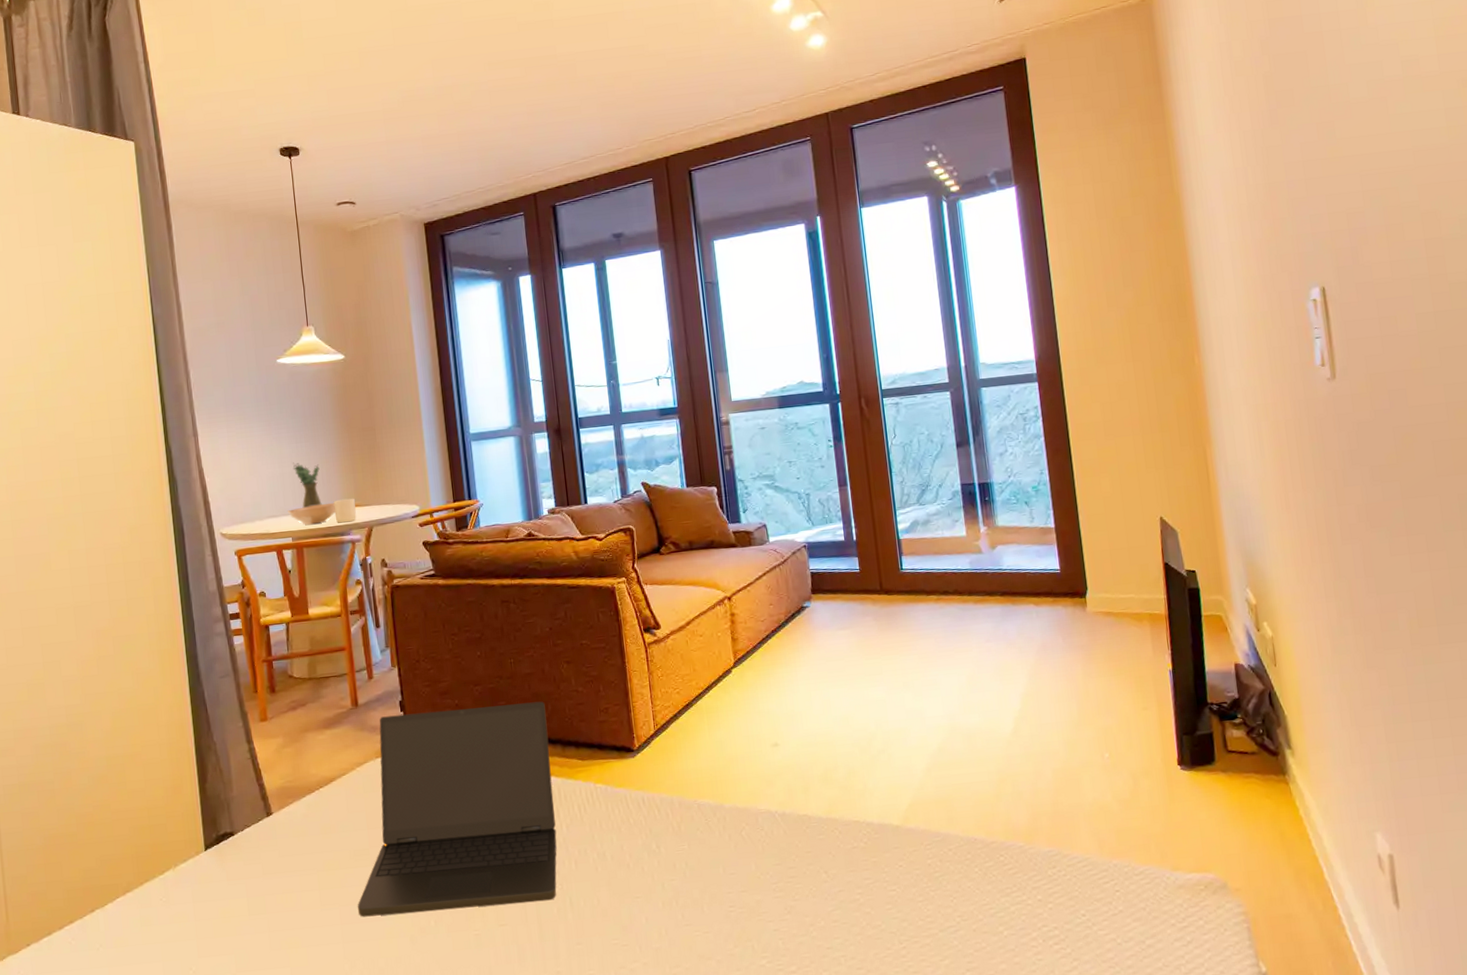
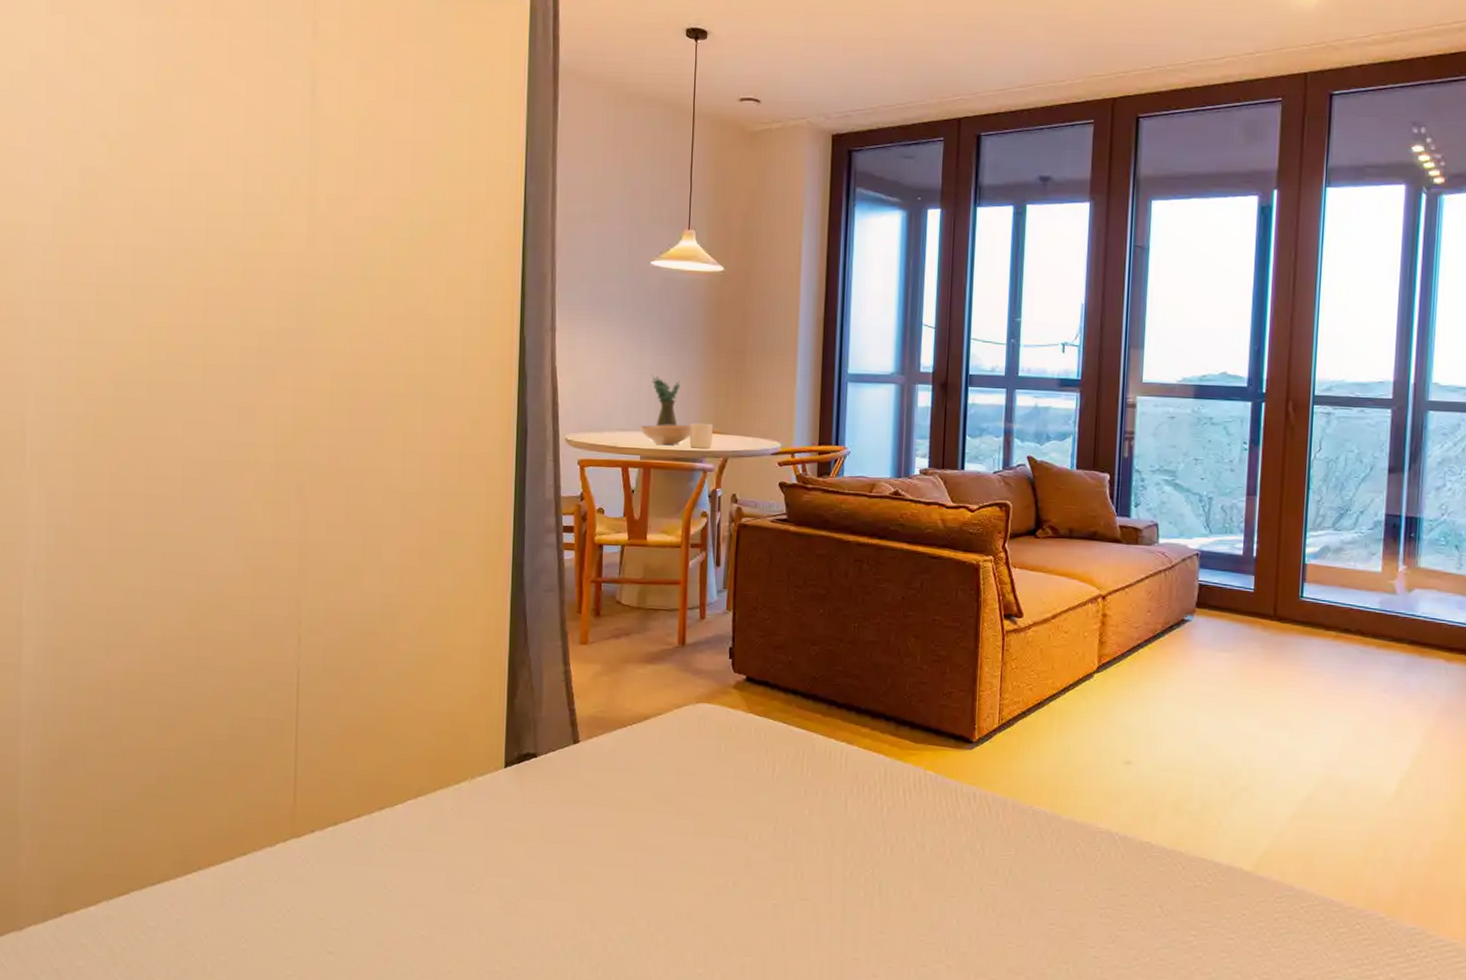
laptop: present [357,701,557,917] -> none [654,661,884,883]

